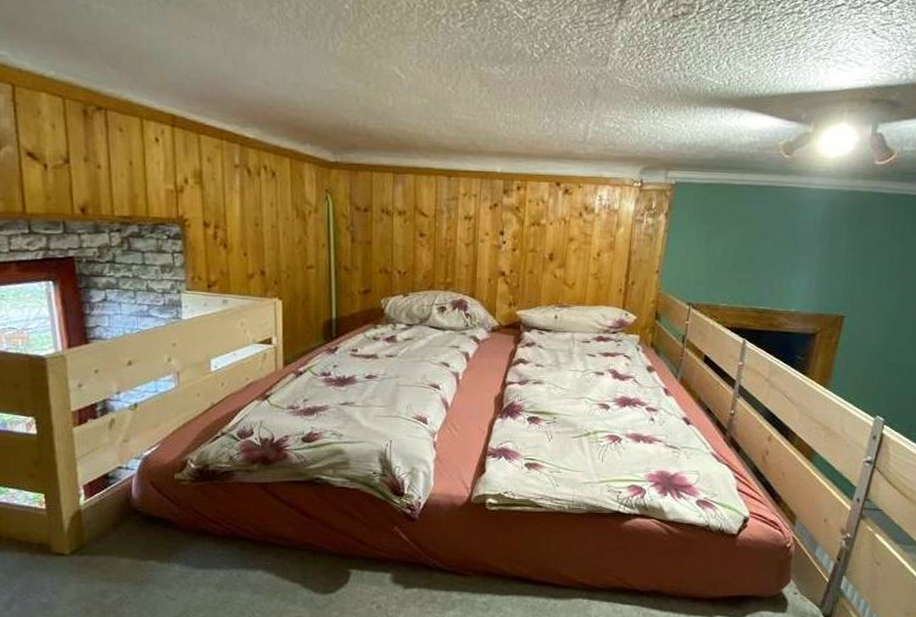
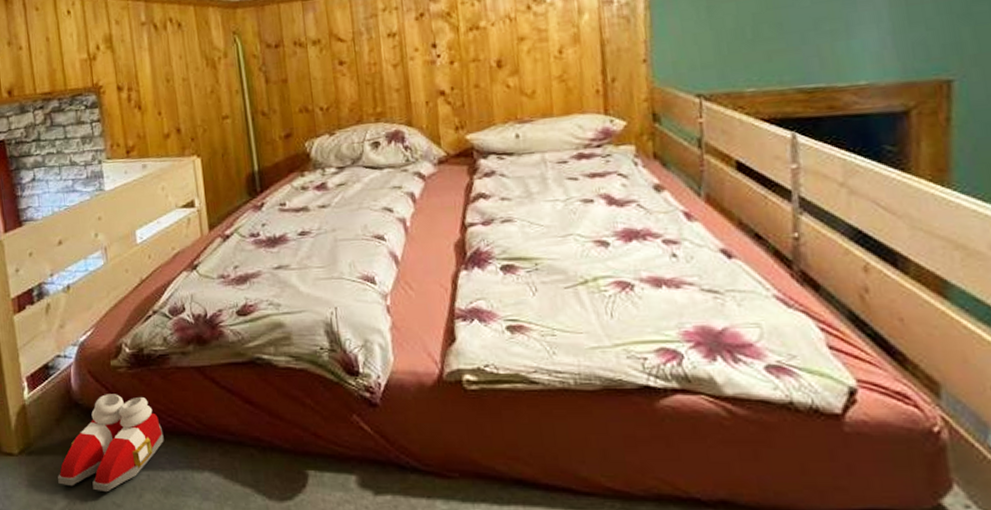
slippers: none [111,503,222,588] -> present [58,394,164,493]

